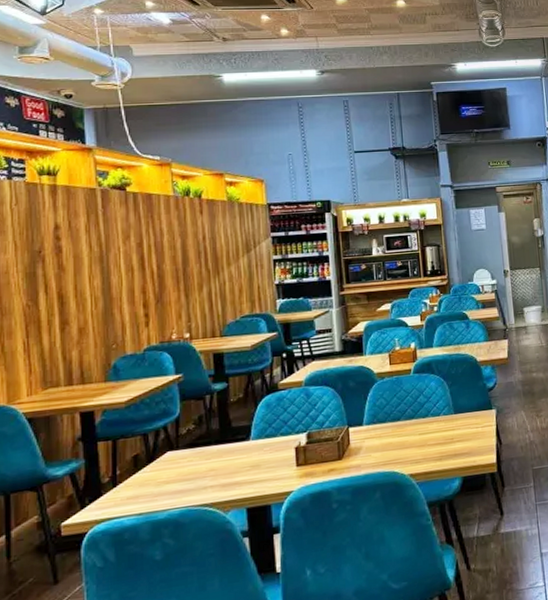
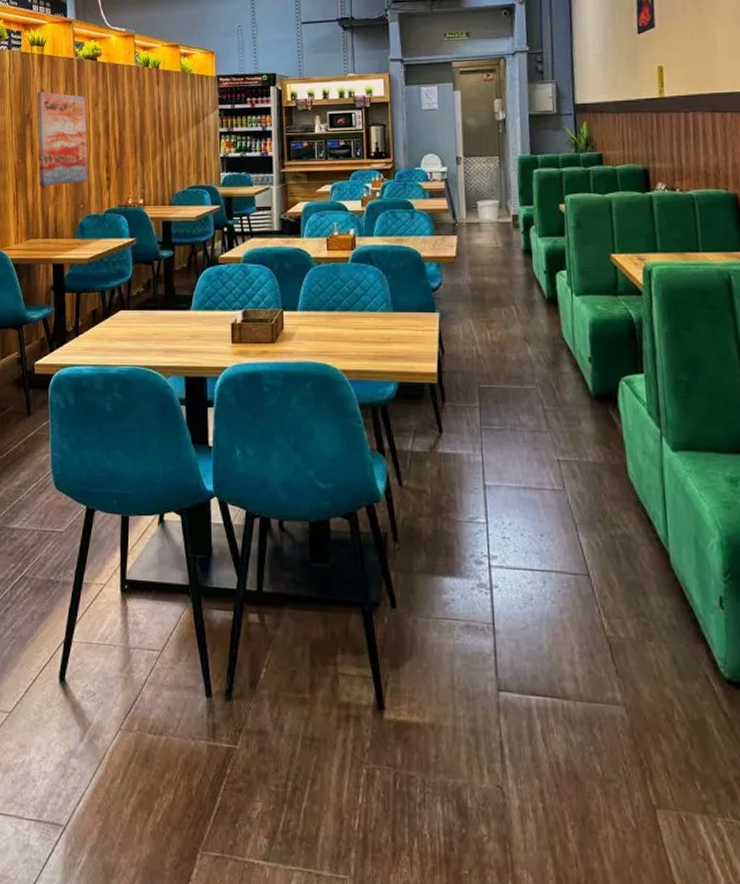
wall art: none [49,225,122,330] -> present [36,91,89,187]

